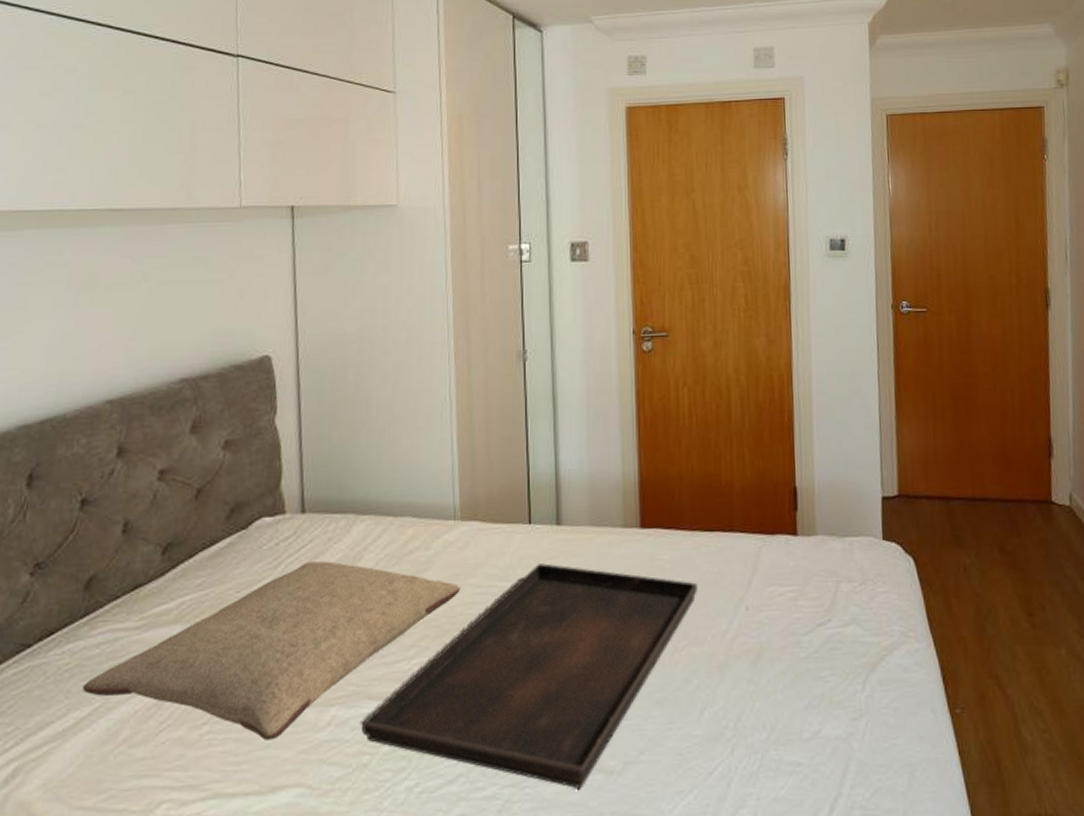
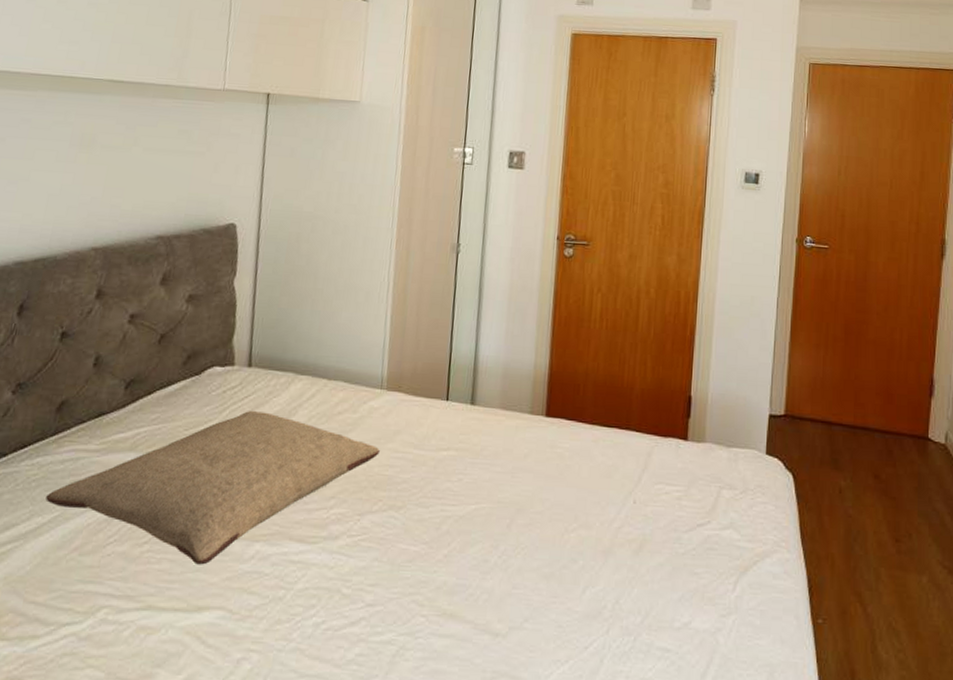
serving tray: present [361,563,697,790] -> none [280,437,592,646]

